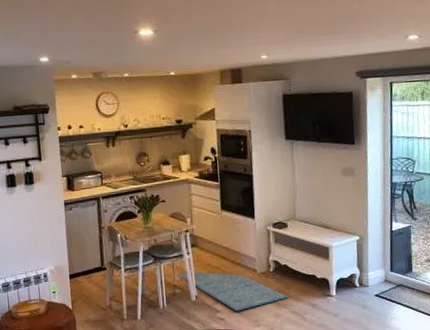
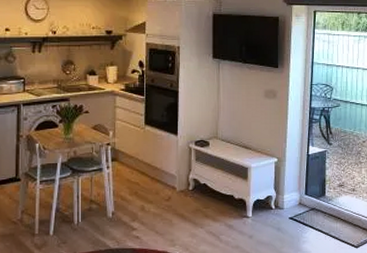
rug: present [177,271,288,312] -> none [94,186,205,230]

